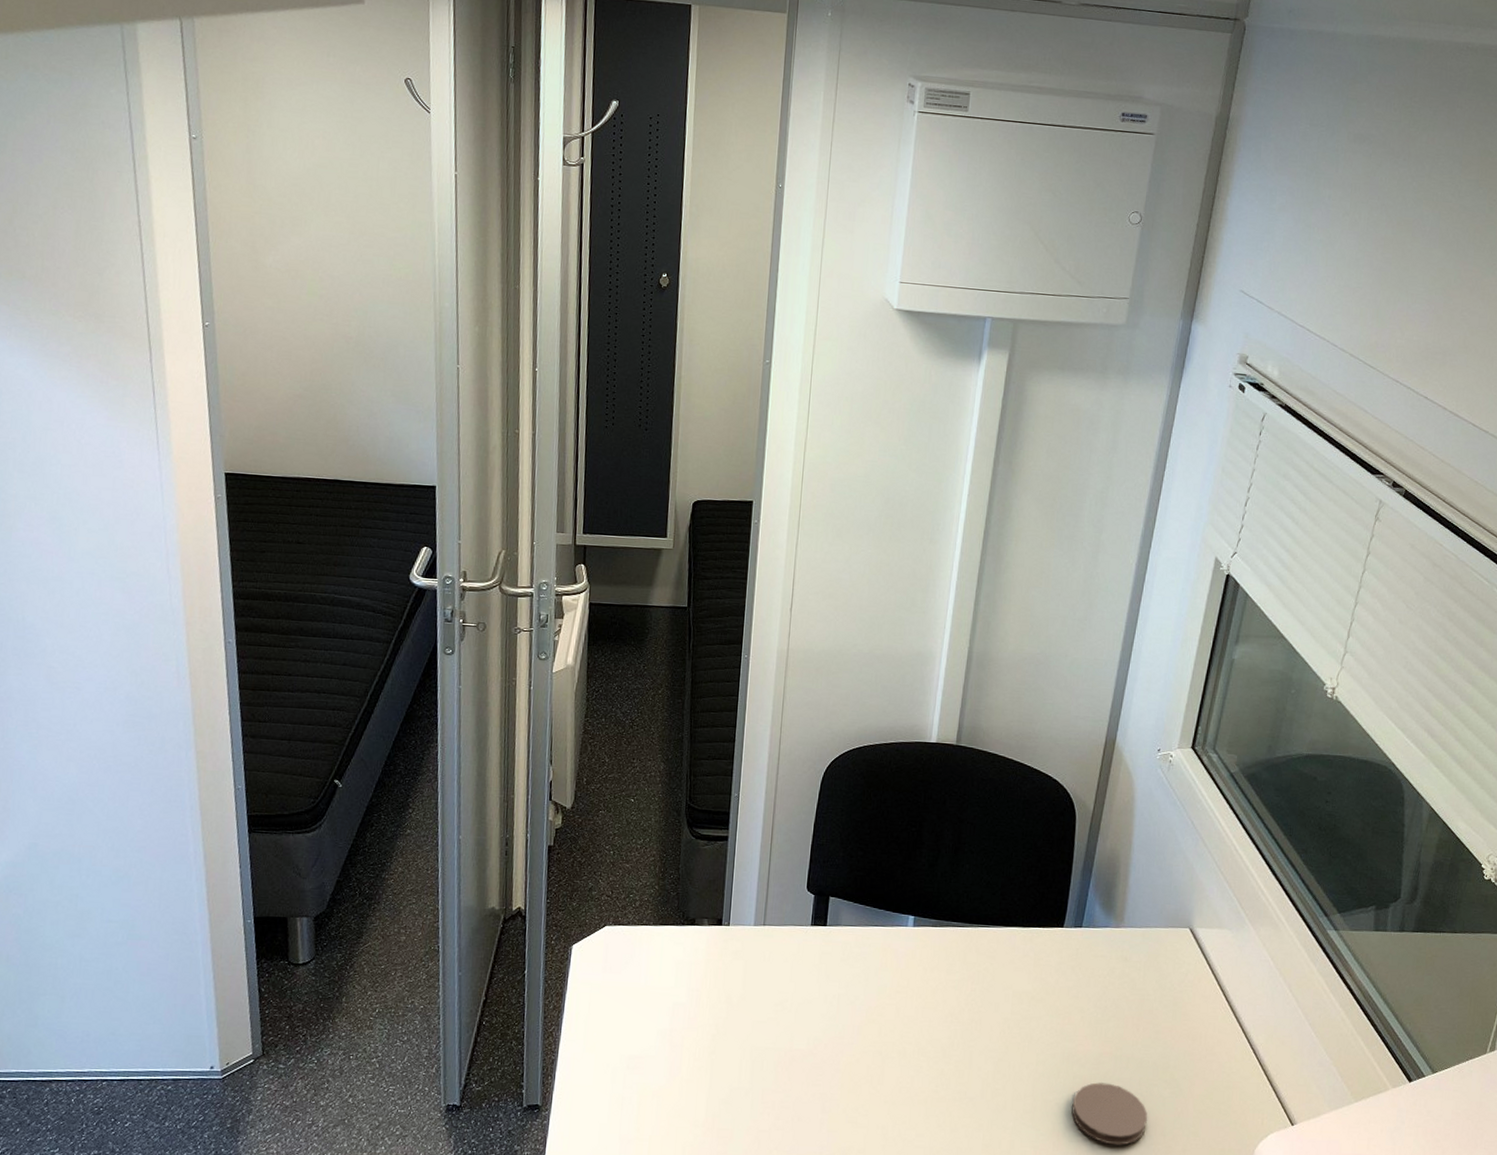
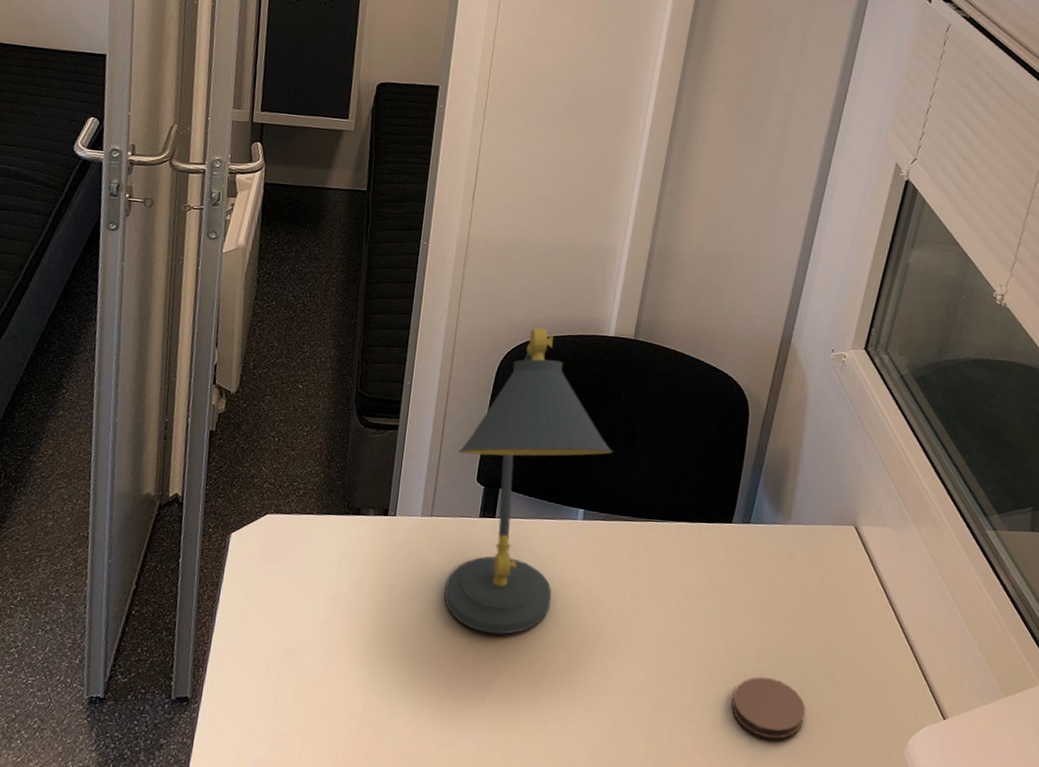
desk lamp: none [779,736,940,1042] -> present [444,328,613,635]

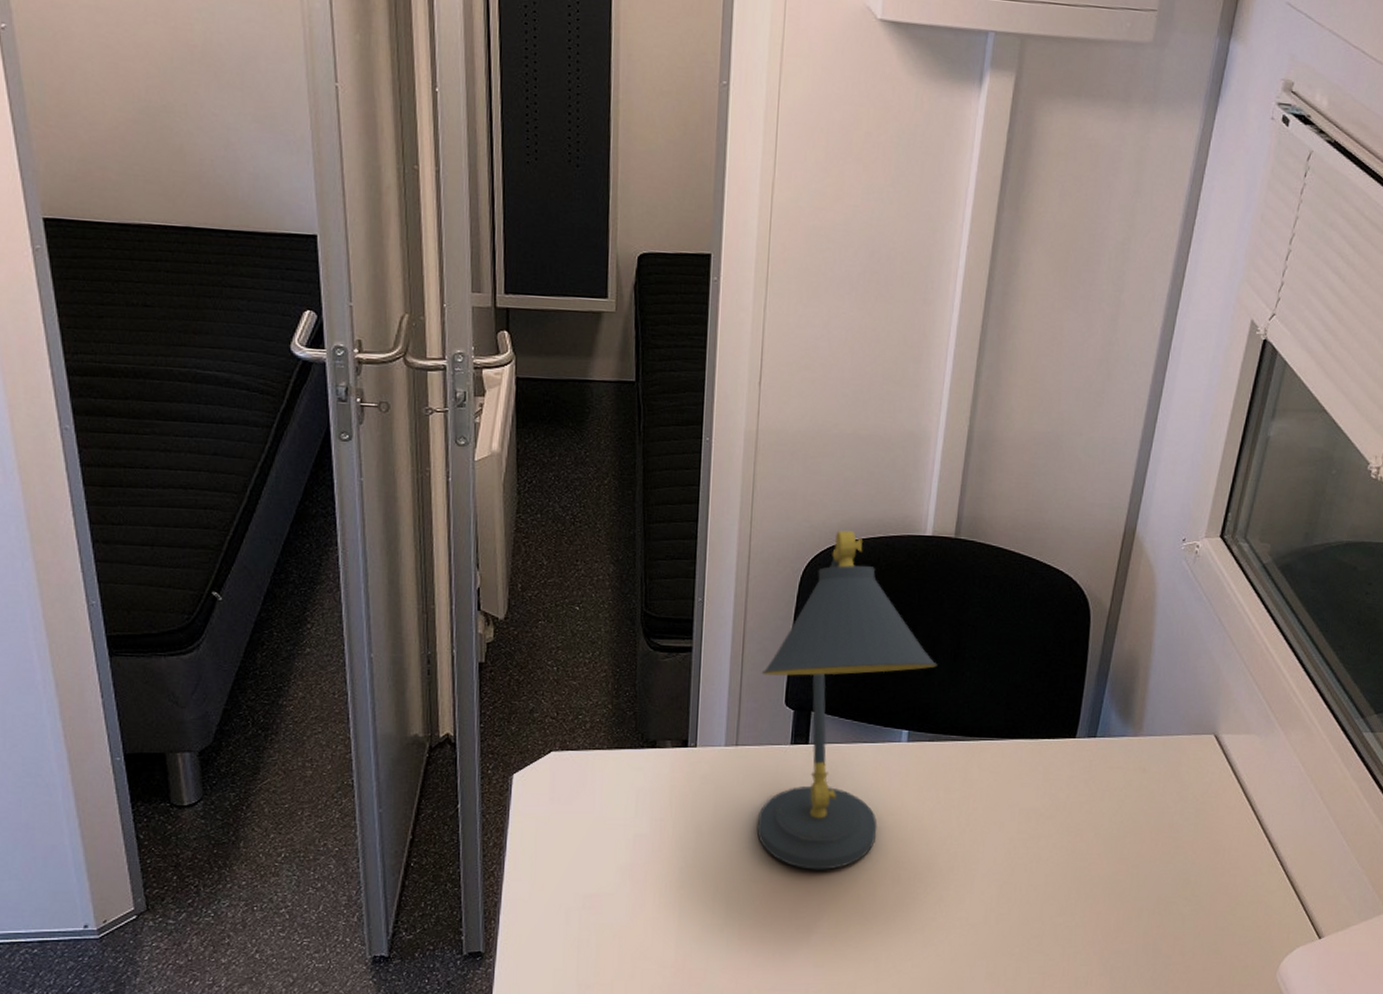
coaster: present [731,677,806,739] -> none [1083,902,1166,967]

